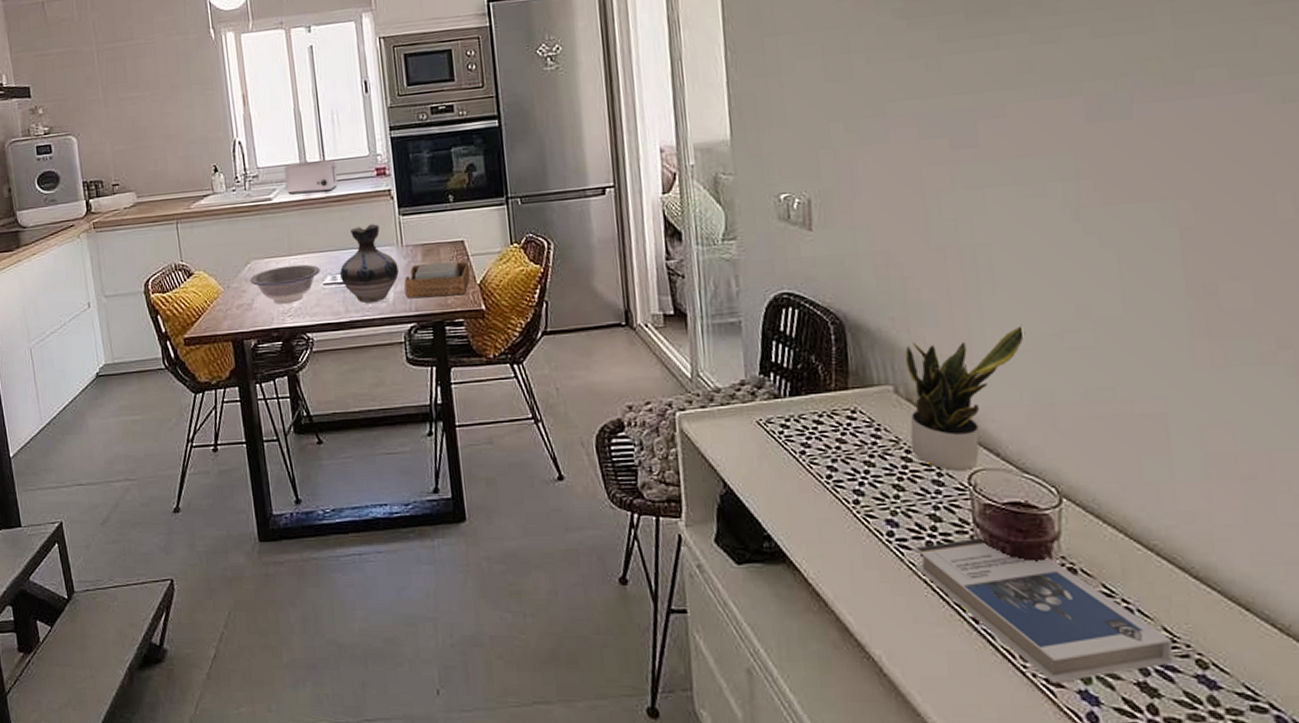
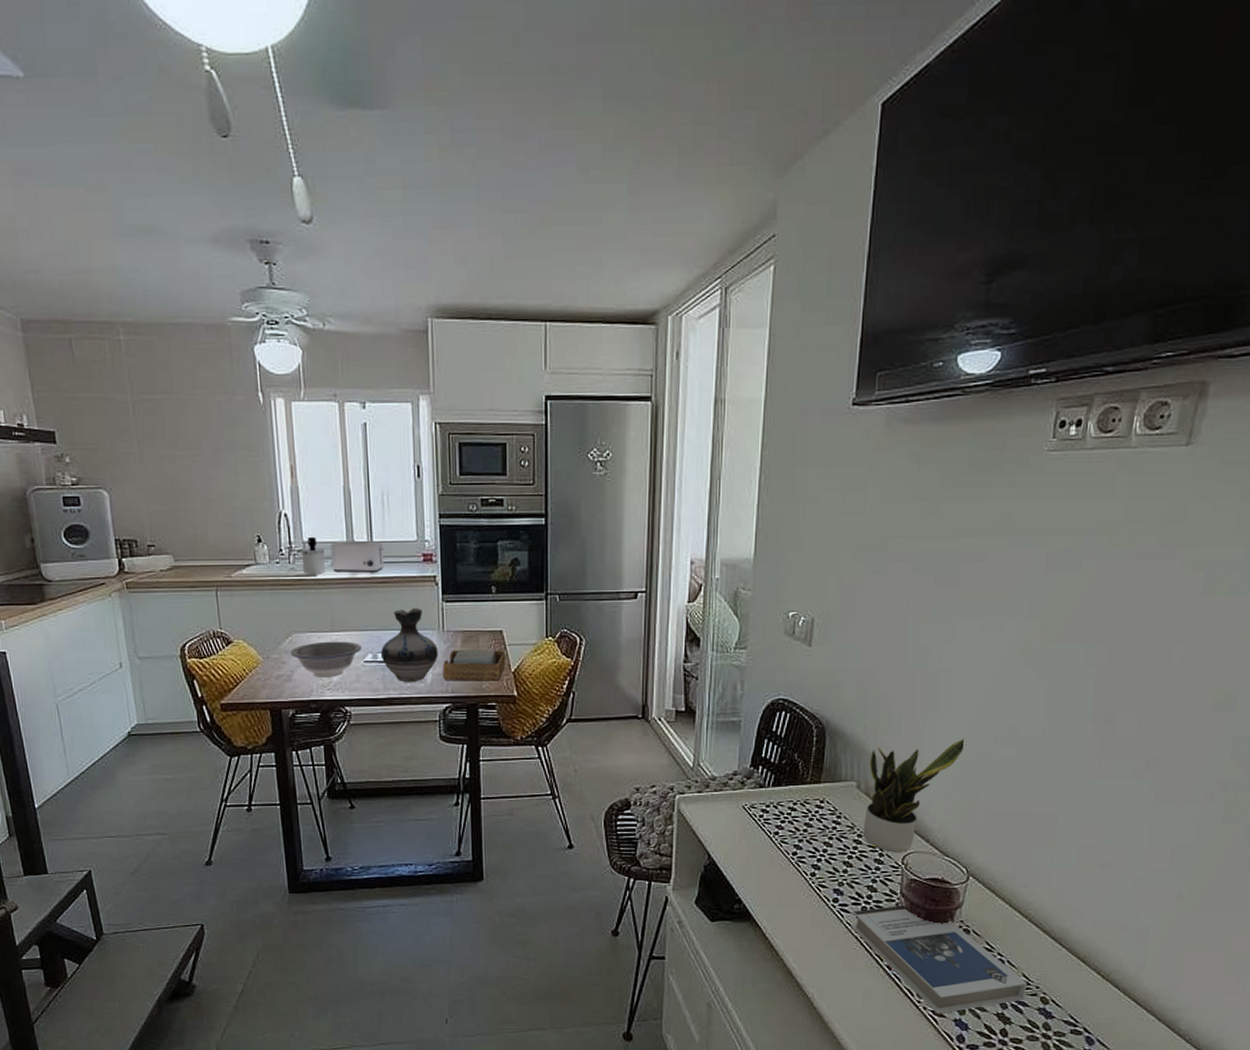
soap dispenser: none [256,161,280,200] -> present [301,536,325,574]

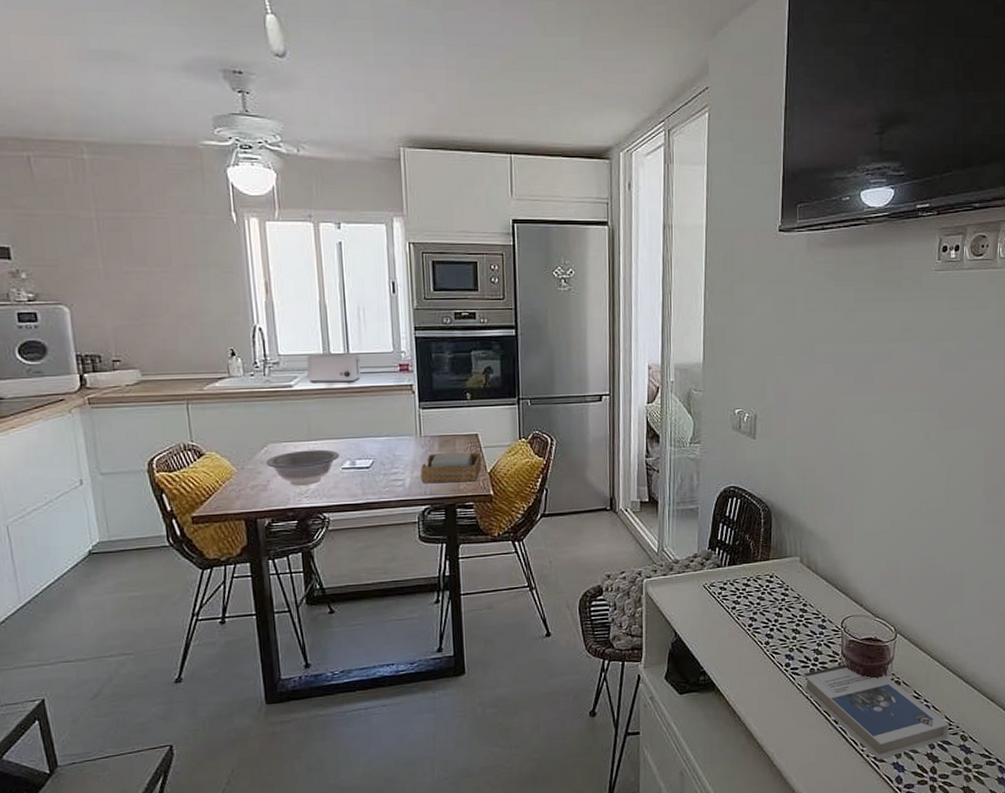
soap dispenser: present [301,536,325,574] -> none [276,349,301,386]
ceramic jug: present [380,608,438,683] -> none [358,415,416,487]
potted plant: present [863,737,966,852] -> none [808,513,887,617]

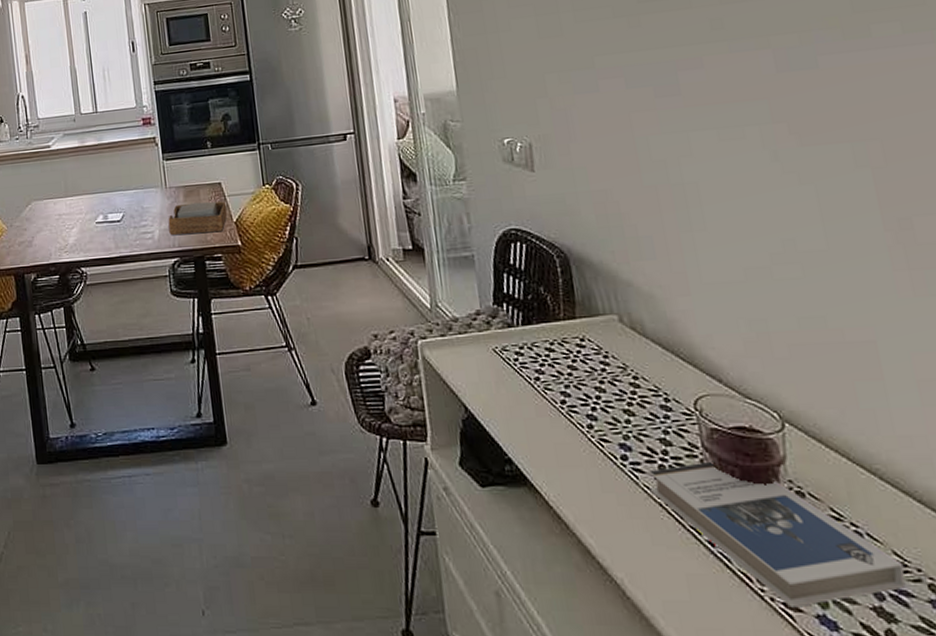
bowl: present [266,449,340,486] -> none [30,204,93,241]
toaster: present [307,352,362,384] -> none [61,111,109,143]

